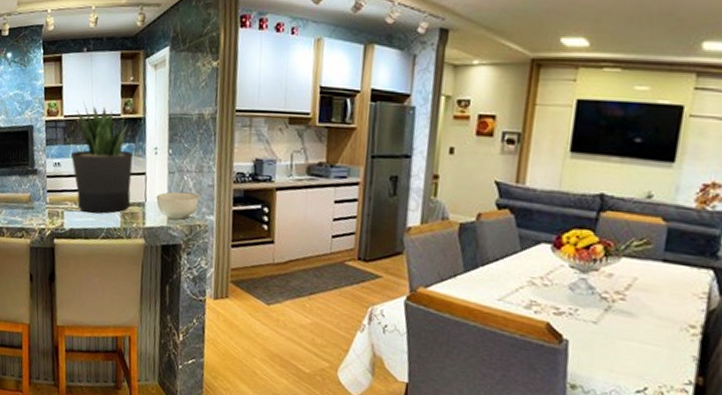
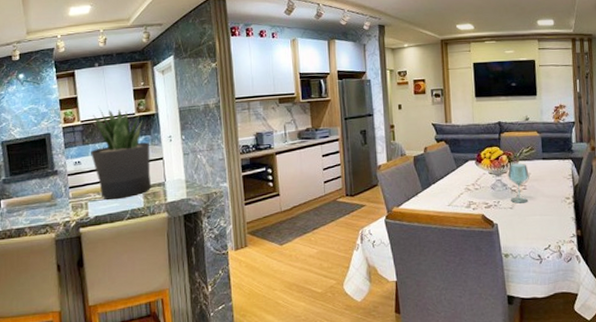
bowl: present [156,191,199,220] -> none [174,167,212,192]
wine glass: none [597,259,635,320] -> present [507,163,529,204]

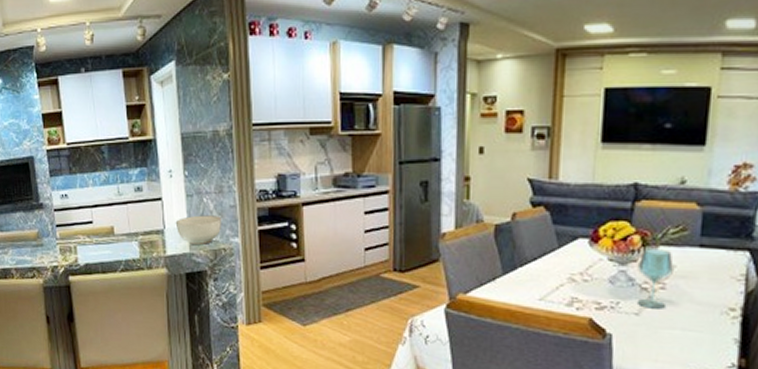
planter: present [90,109,152,199] -> none [78,129,149,245]
bowl: none [174,167,212,192] -> present [175,215,221,246]

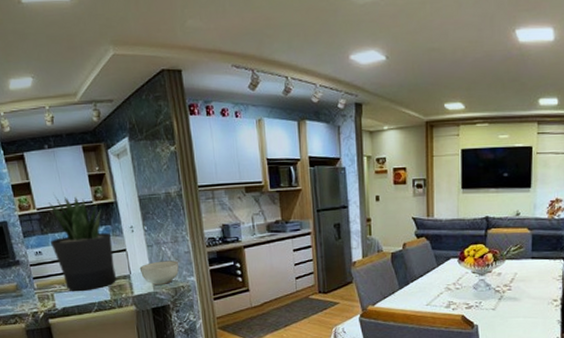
planter: none [78,129,149,245] -> present [48,196,117,291]
wine glass: present [637,248,674,309] -> none [491,262,515,305]

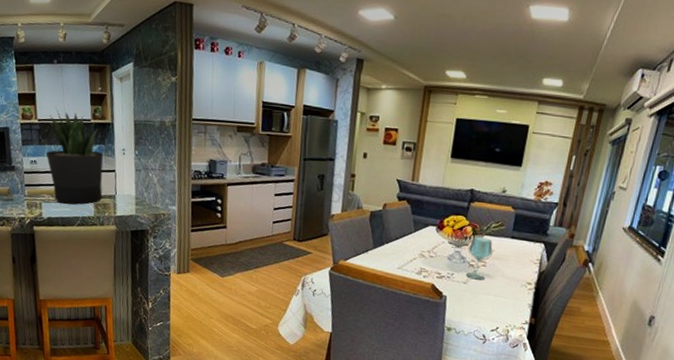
bowl: present [139,260,179,286] -> none [125,186,162,210]
wine glass: none [491,262,515,305] -> present [466,237,493,280]

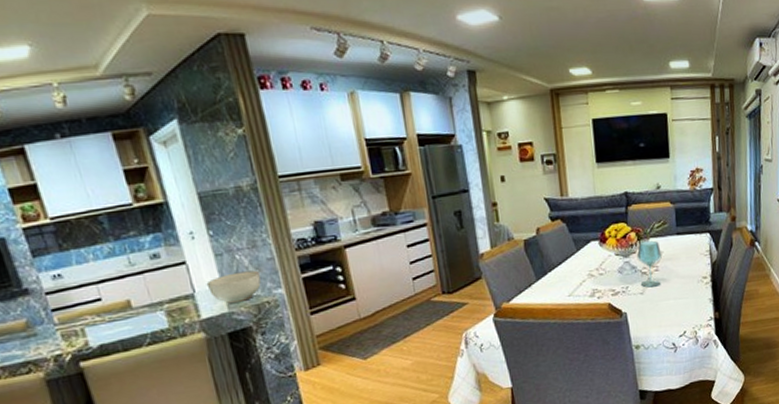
planter: present [45,109,104,205] -> none [66,198,176,322]
bowl: none [125,186,162,210] -> present [206,270,261,304]

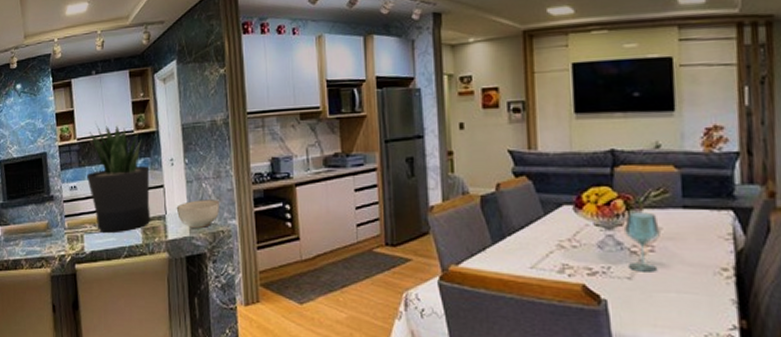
planter: none [66,198,176,322] -> present [86,125,151,232]

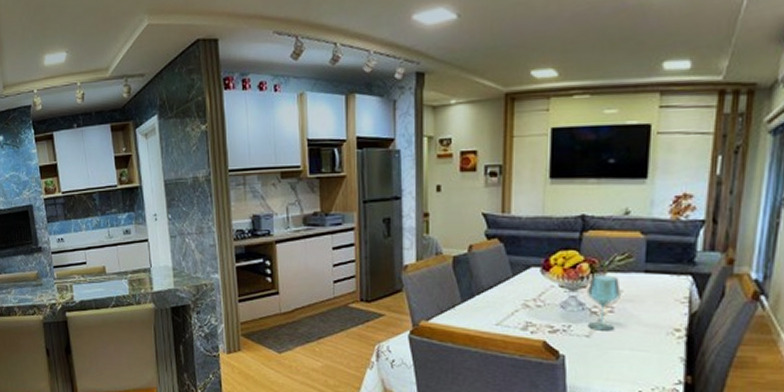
planter: present [86,125,151,232] -> none [72,179,137,283]
bowl: present [176,199,219,229] -> none [160,254,202,282]

